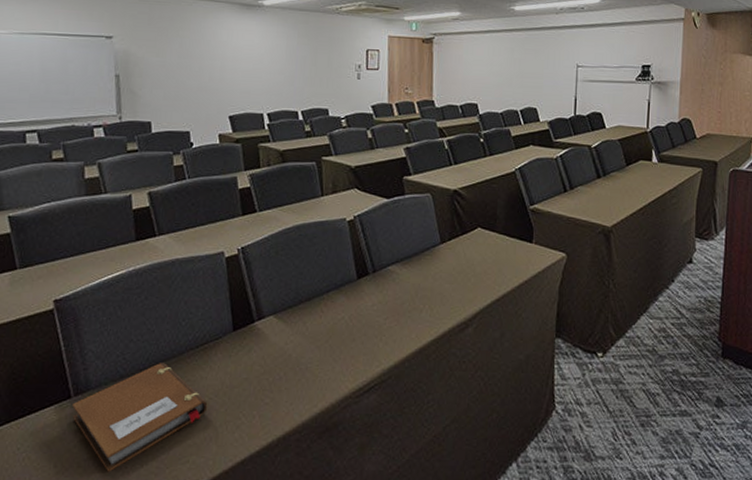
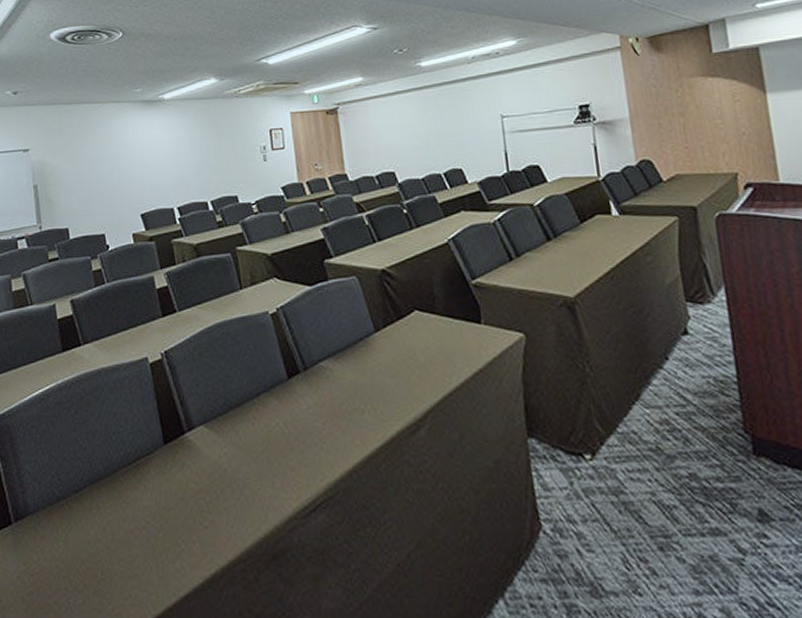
notebook: present [72,363,208,472] -> none [13,483,145,608]

